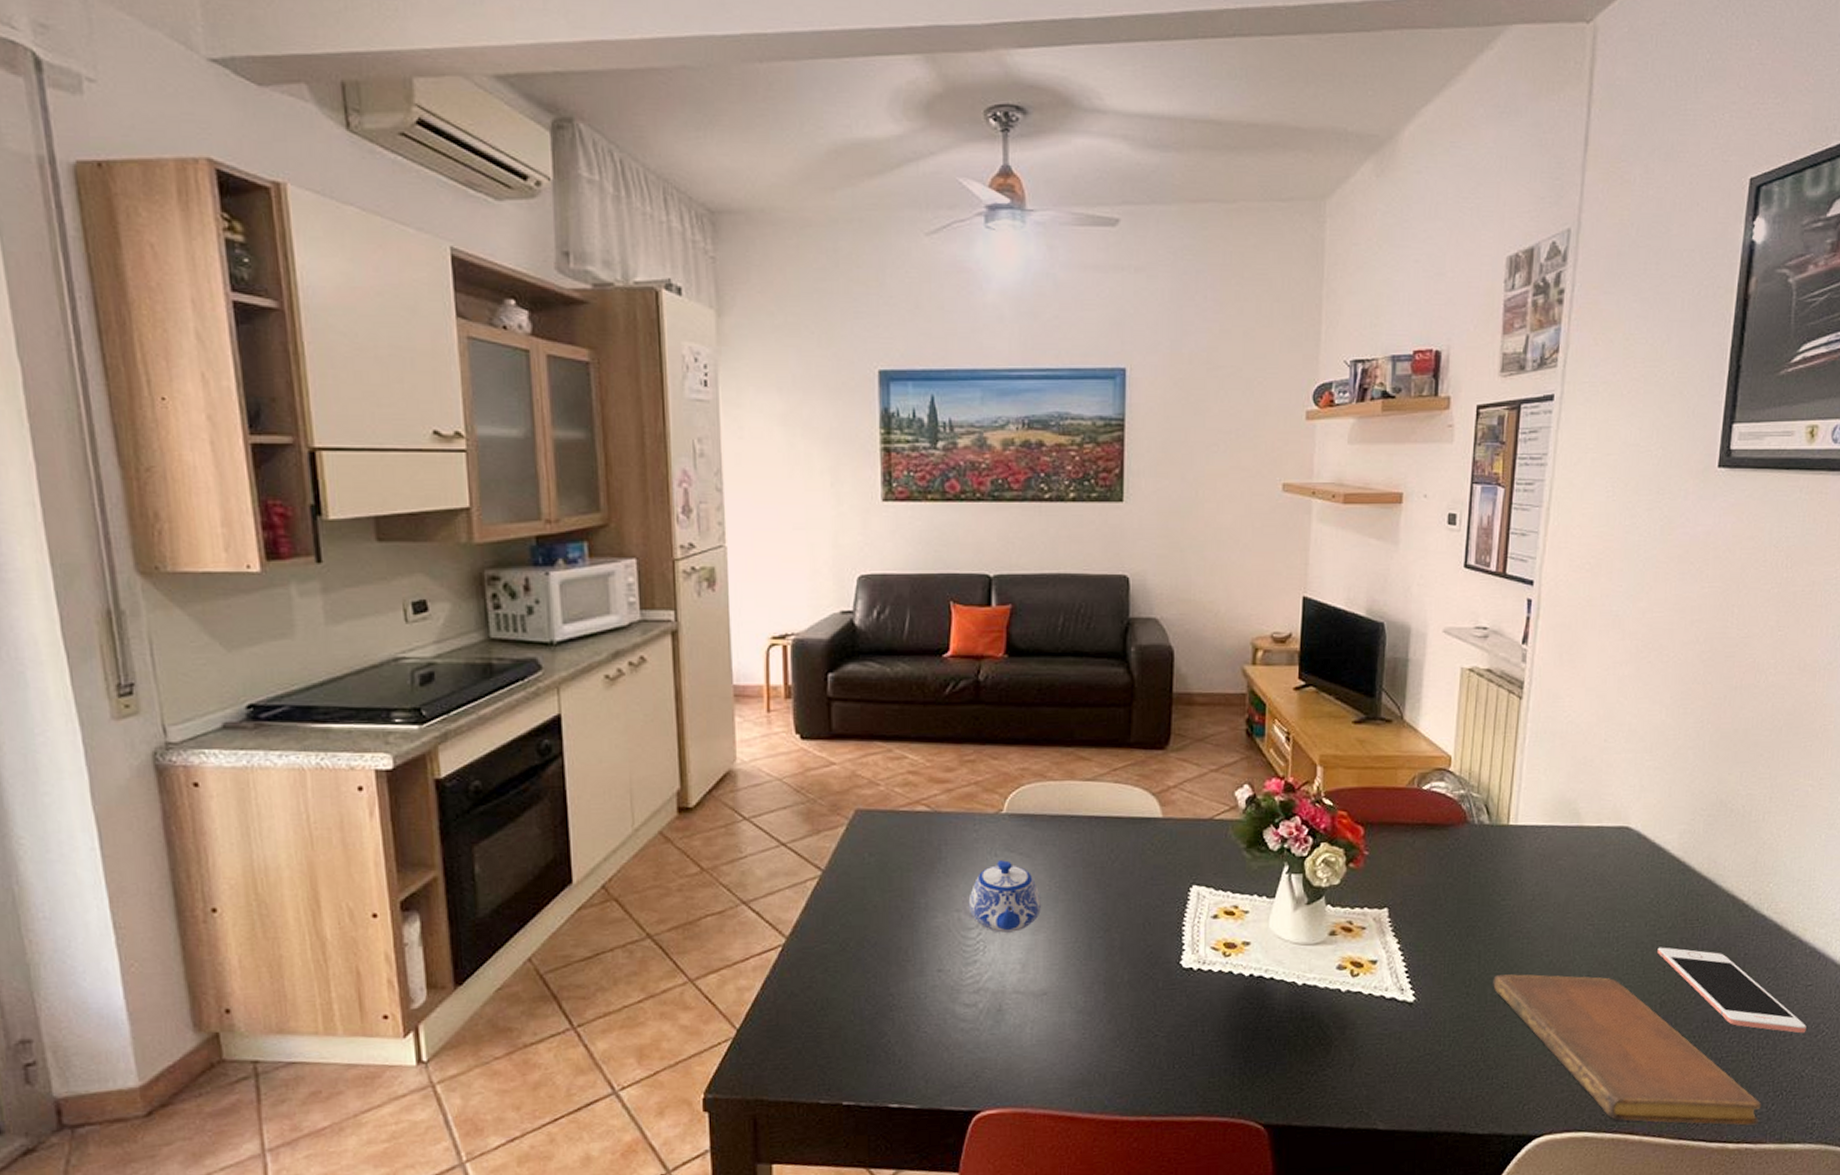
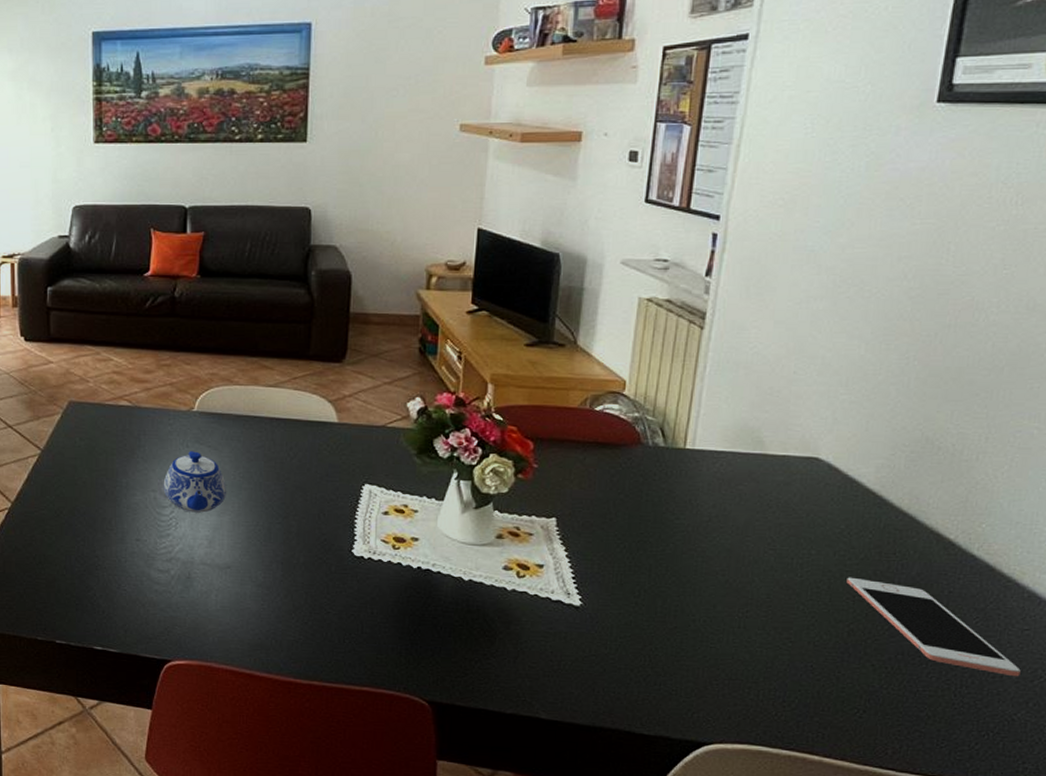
notebook: present [1493,974,1762,1126] -> none [663,589,963,761]

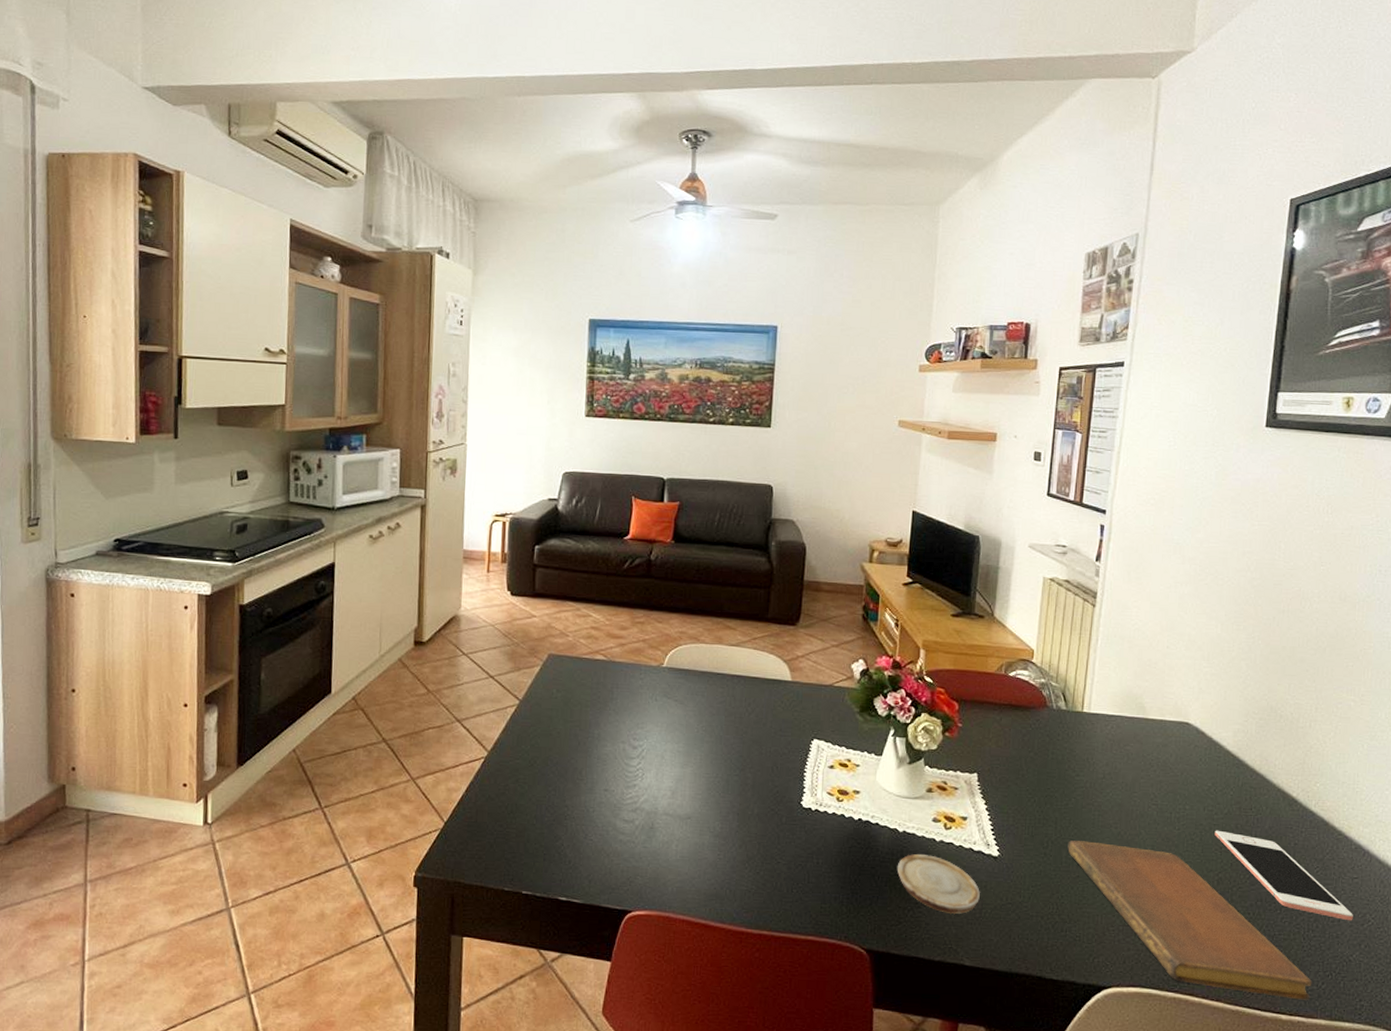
teapot: present [163,451,227,513] -> none [632,705,691,764]
wood slice: none [462,603,559,667] -> present [897,853,980,915]
notebook: none [663,589,963,761] -> present [1067,840,1312,1000]

